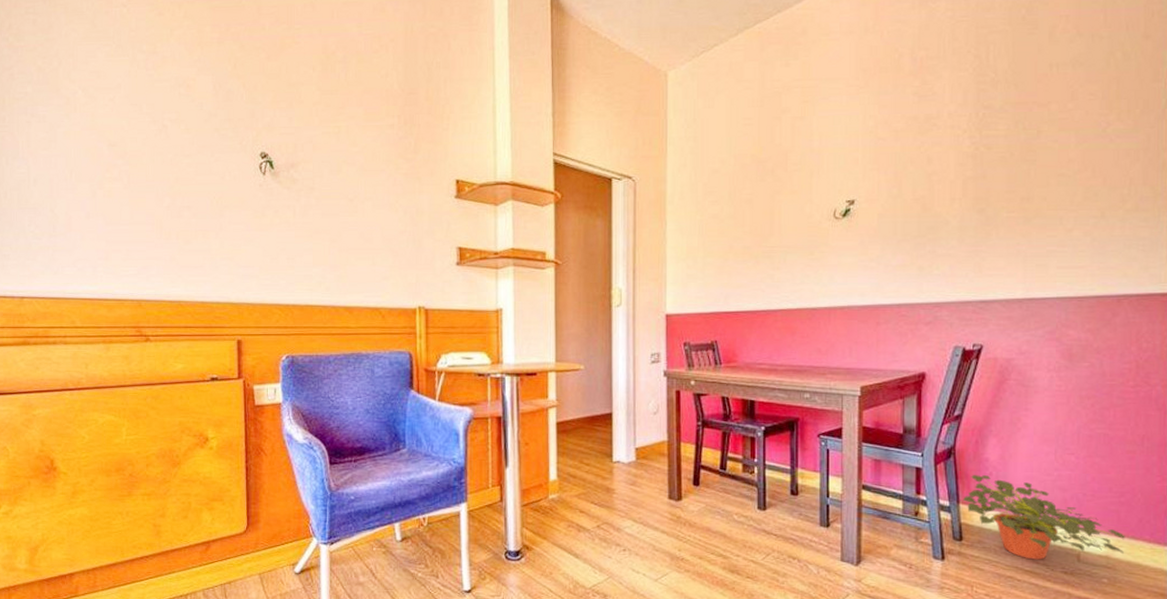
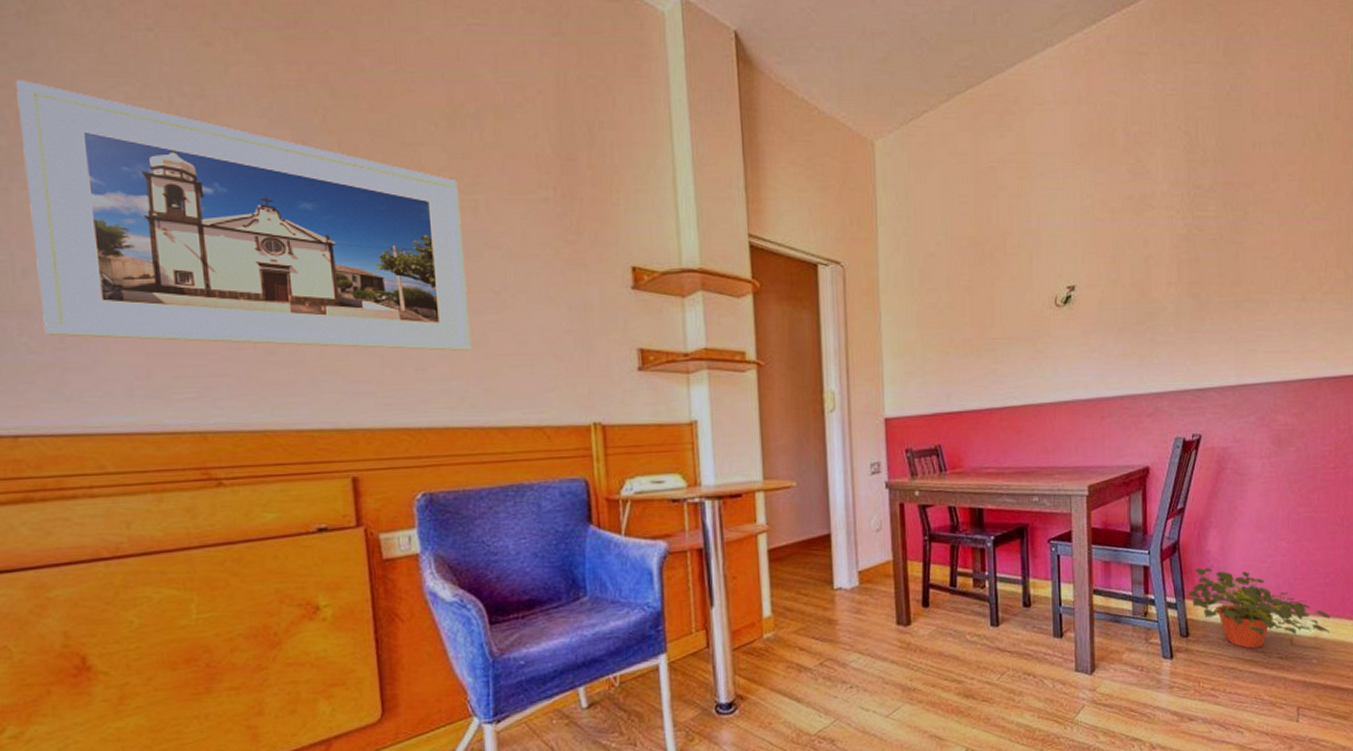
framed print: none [40,45,329,246] -> present [16,80,472,352]

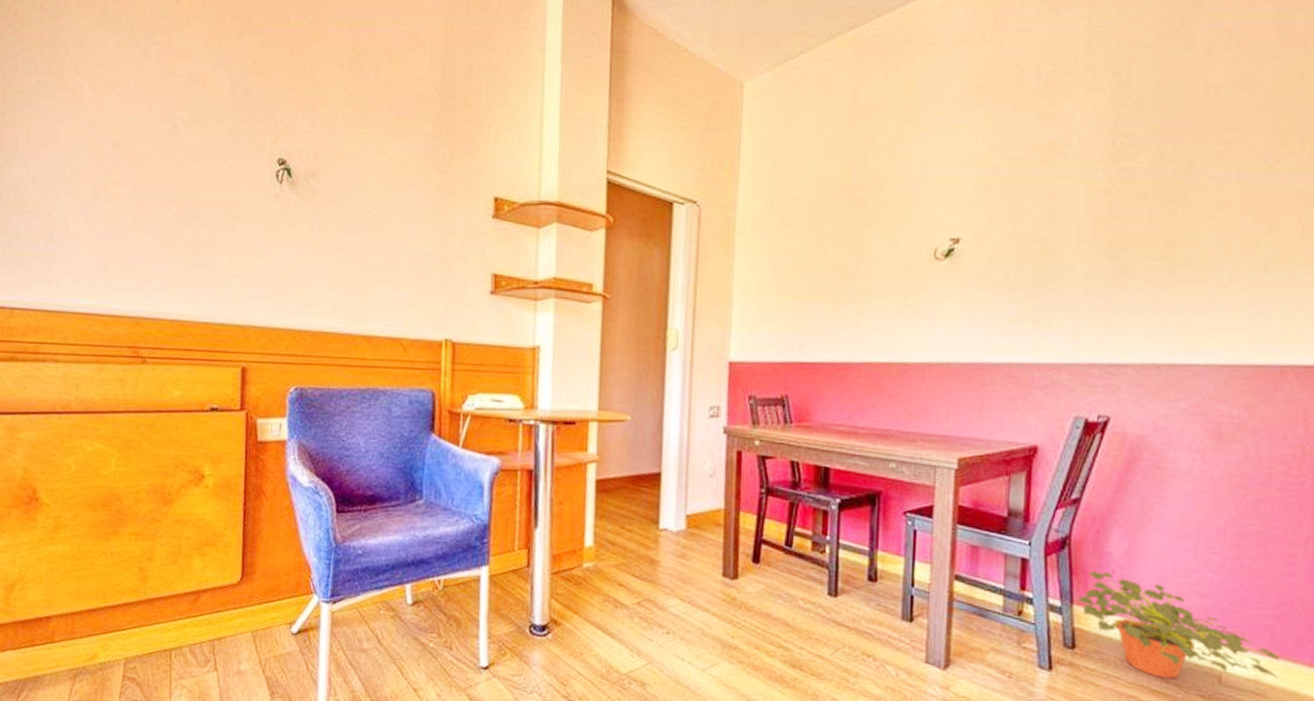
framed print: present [16,80,472,352] -> none [41,33,354,266]

